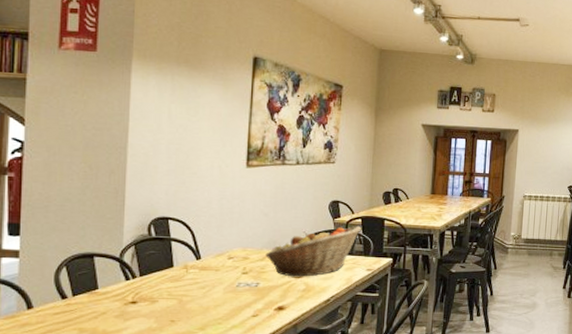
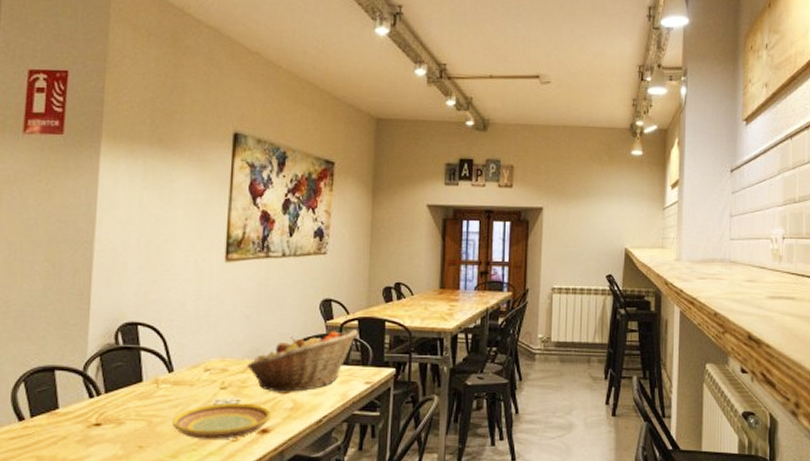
plate: none [200,285,286,315] -> present [172,403,271,439]

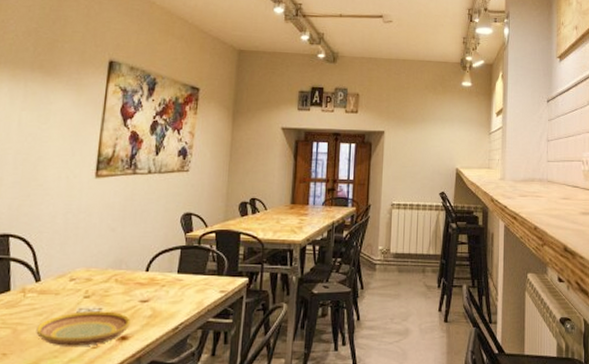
fruit basket: present [247,328,358,392] -> none [110,240,215,301]

